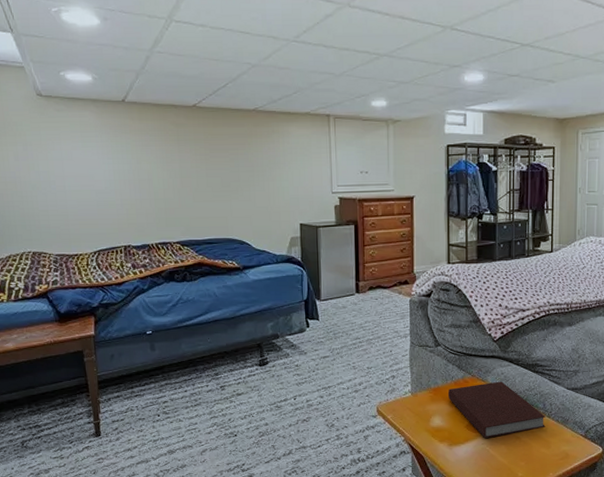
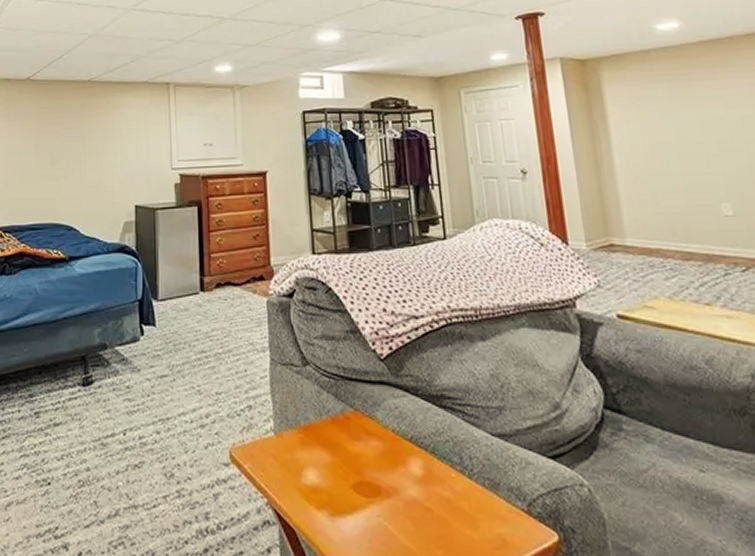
notebook: present [447,381,546,438] -> none [323,419,467,507]

